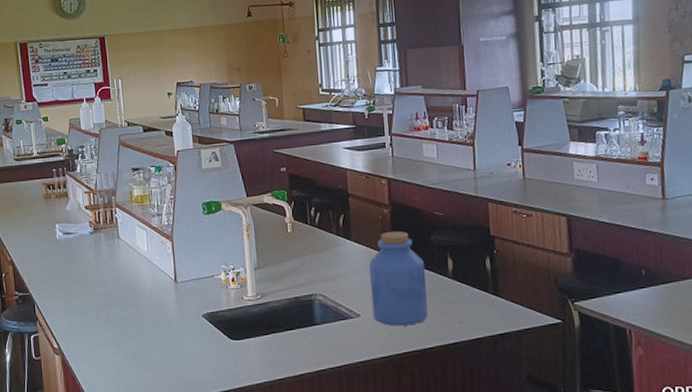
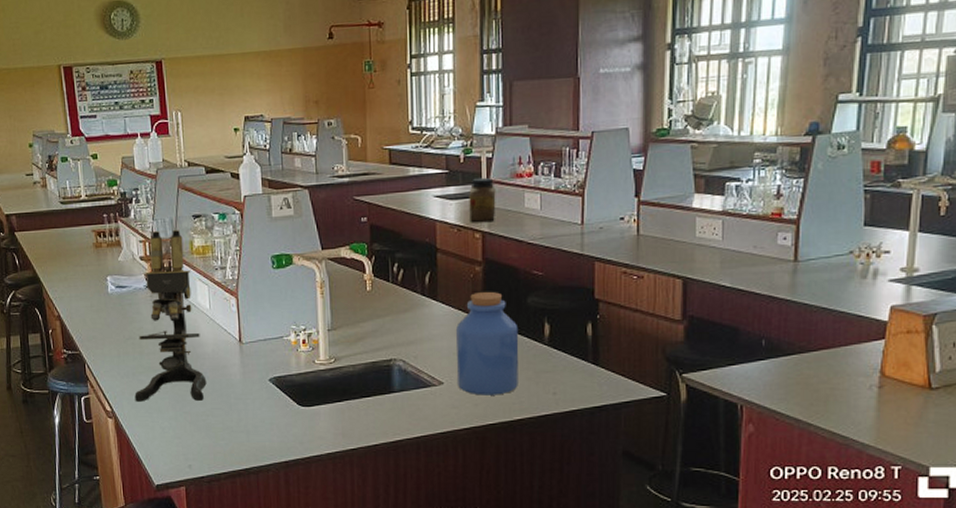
microscope: none [80,182,146,339] -> present [134,230,207,402]
jar: none [374,131,399,170] -> present [469,177,496,222]

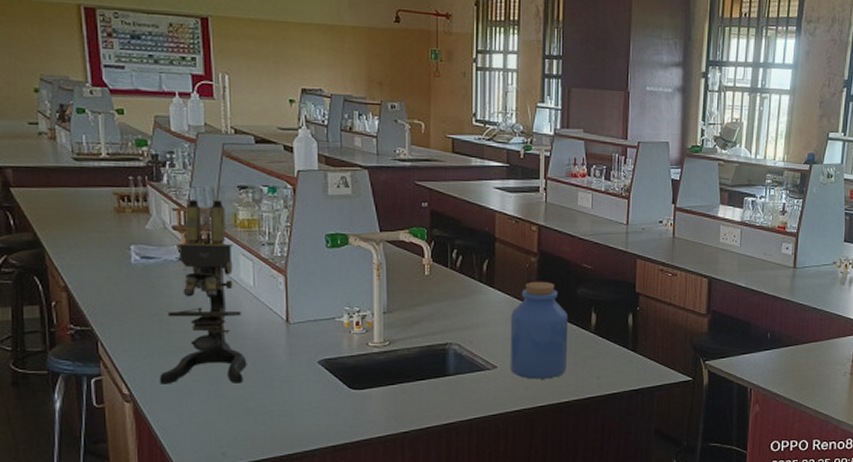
jar: present [469,177,496,222] -> none [527,174,552,215]

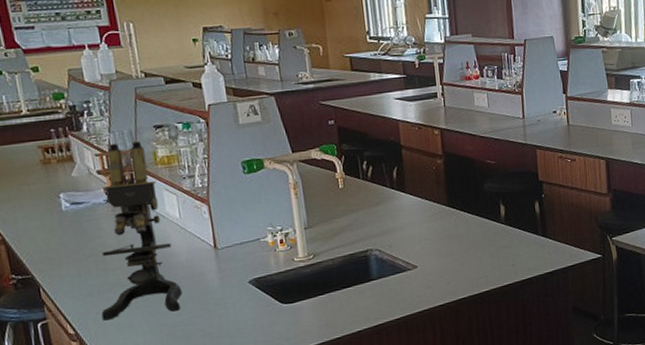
jar: present [509,281,568,379] -> none [424,181,483,274]

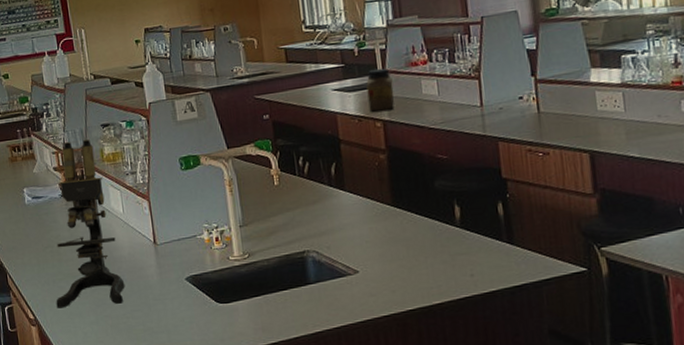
jar: none [425,80,450,121] -> present [366,68,394,112]

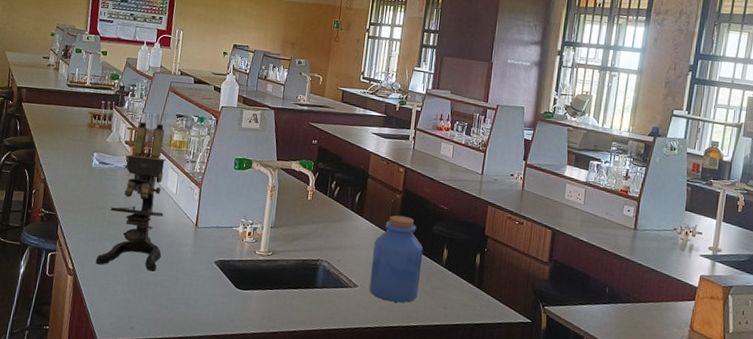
jar: none [365,178,435,282] -> present [368,215,424,303]
jar: present [366,68,394,112] -> none [397,124,420,160]

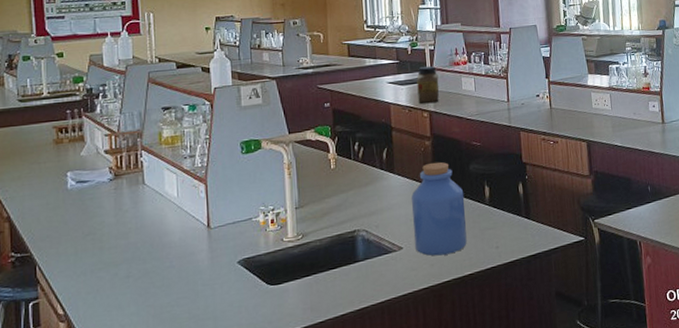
microscope: present [95,122,165,272] -> none [92,122,173,301]
jar: none [397,124,420,160] -> present [416,65,439,103]

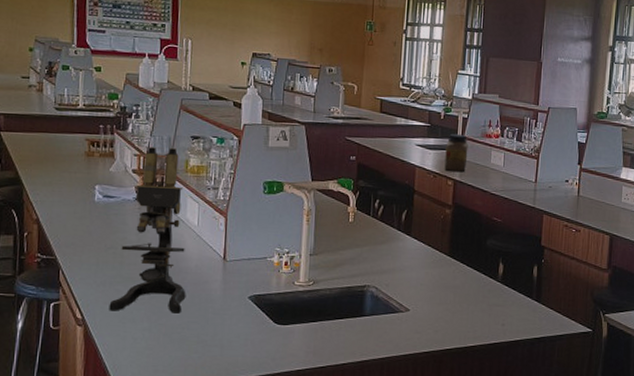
microscope: none [92,122,173,301] -> present [109,147,186,314]
jar: present [411,162,467,256] -> none [421,231,478,324]

